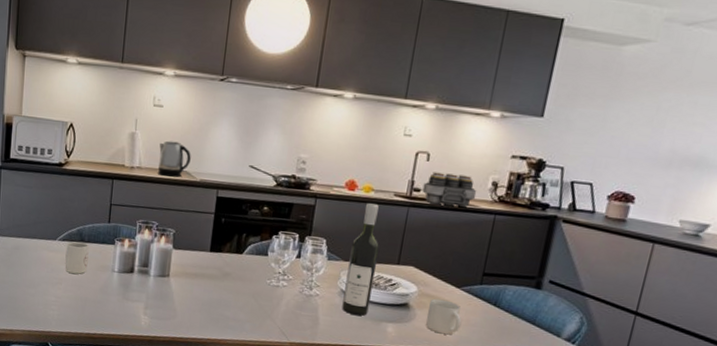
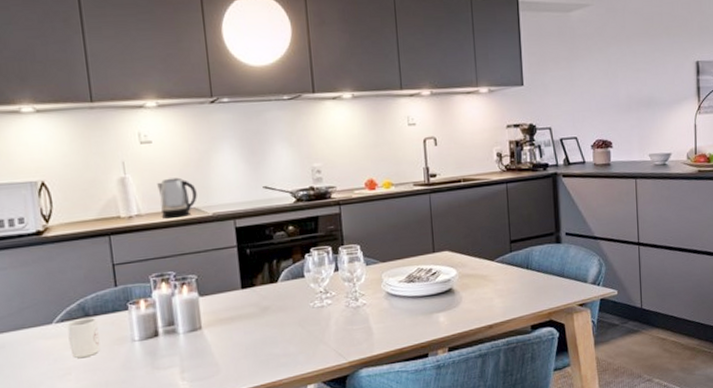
bottle: present [342,203,380,316] -> none [385,198,417,315]
spice rack: present [422,172,477,207] -> none [437,152,486,186]
cup: present [425,298,462,335] -> none [471,275,504,310]

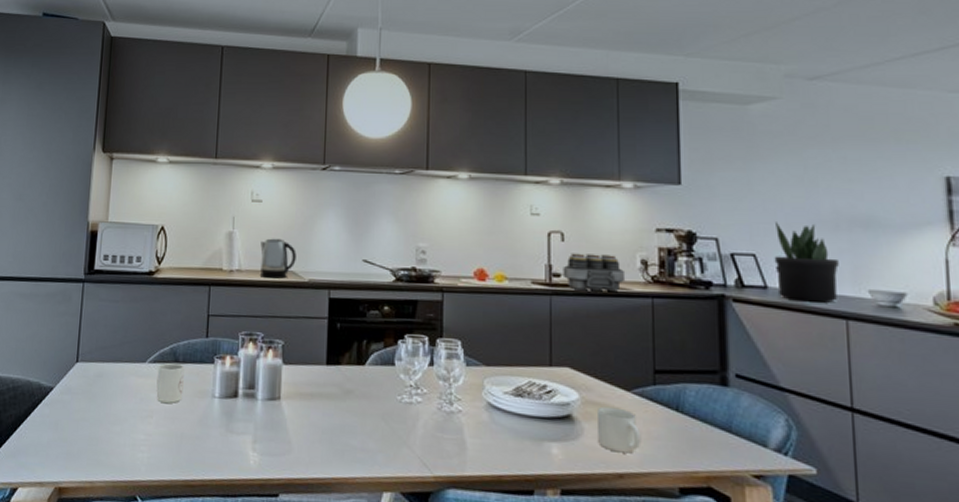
spice rack: none [437,152,486,186] -> present [563,253,626,292]
cup: none [471,275,504,310] -> present [596,406,642,454]
planter: none [589,108,631,170] -> present [774,222,839,303]

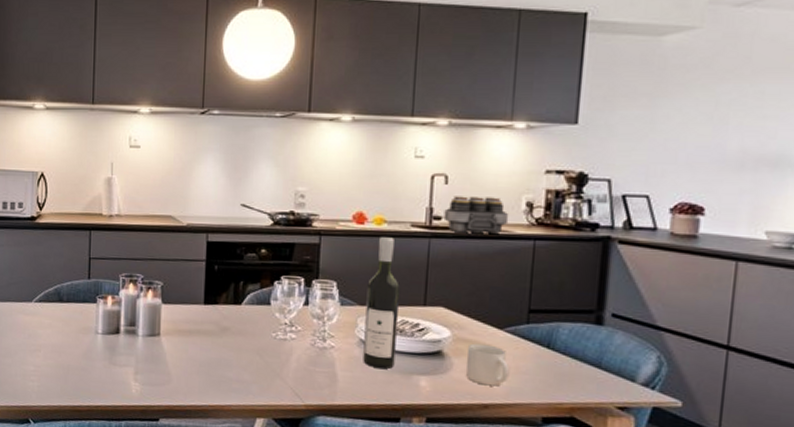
mug: present [156,362,185,404] -> none [43,302,69,339]
kettle: present [259,238,297,279] -> none [138,183,175,223]
bottle: none [492,294,526,435] -> present [363,237,401,369]
planter: present [774,222,839,303] -> none [668,162,738,244]

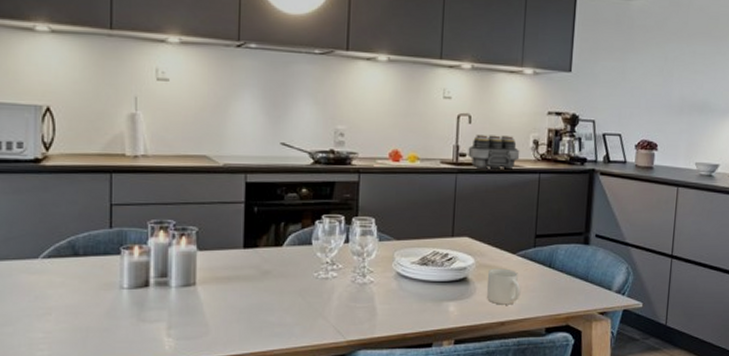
bottle: present [363,237,401,369] -> none [399,174,432,298]

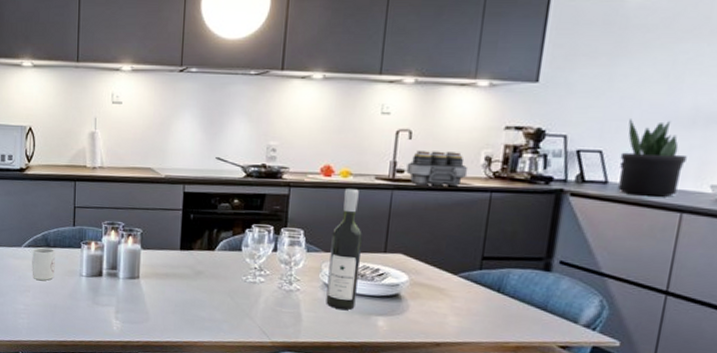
mug: none [54,256,86,299] -> present [32,247,55,281]
bottle: none [399,174,432,298] -> present [326,189,364,310]
cup: present [486,268,521,305] -> none [420,287,462,327]
planter: none [634,106,679,174] -> present [618,119,687,197]

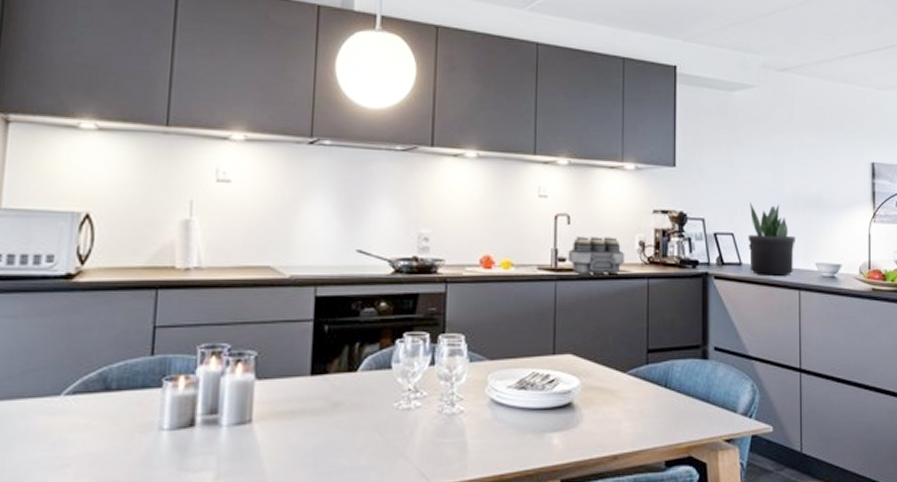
mug: present [32,247,55,281] -> none [76,391,119,446]
bottle: present [326,189,364,310] -> none [494,282,530,430]

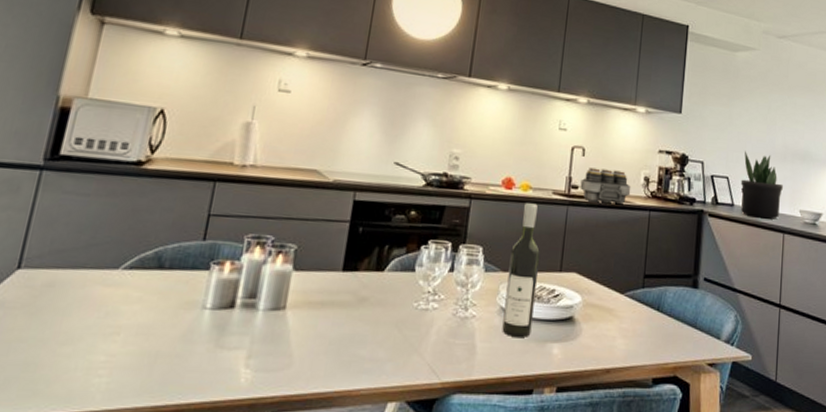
bottle: none [494,282,530,430] -> present [502,203,541,337]

